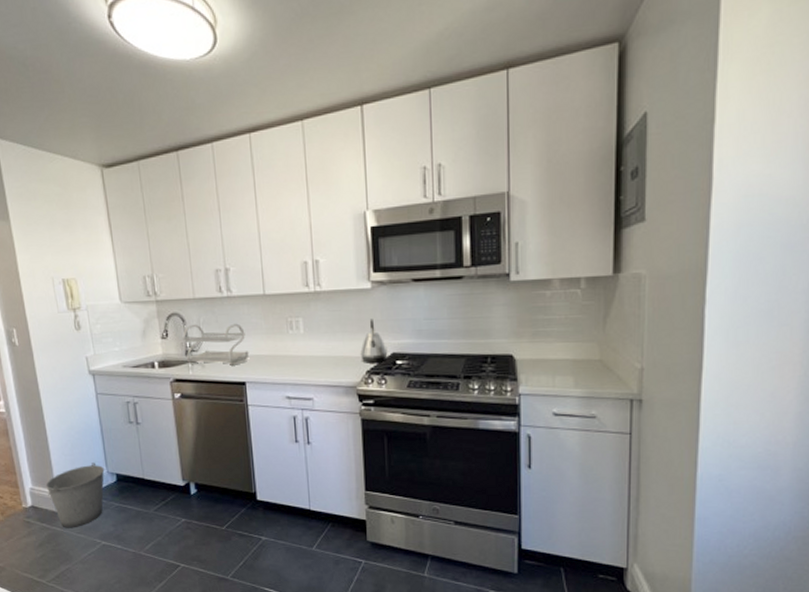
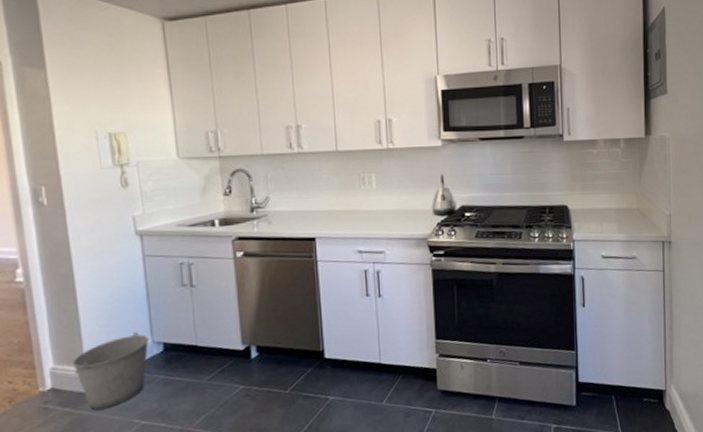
dish rack: present [183,323,249,365] -> none [248,179,320,221]

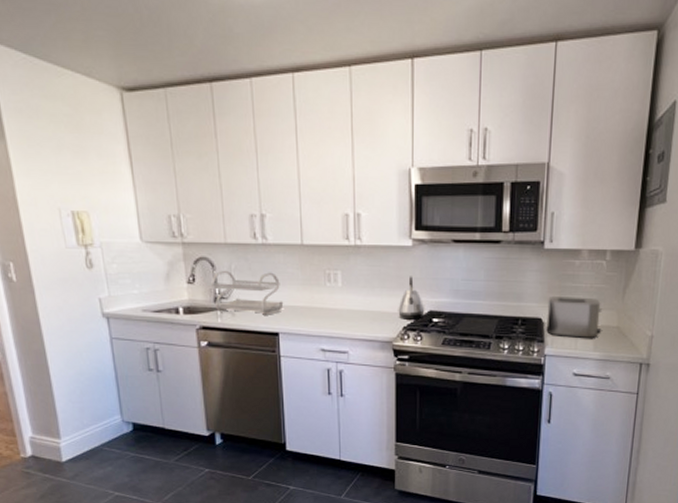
bucket: present [72,332,149,411] -> none [49,411,119,479]
dish rack: none [248,179,320,221] -> present [211,270,284,315]
toaster: none [571,183,624,222] -> present [546,296,603,339]

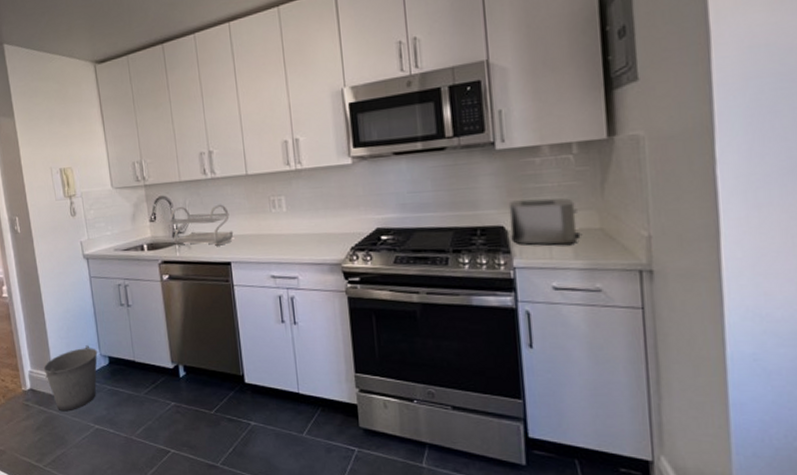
bucket: none [49,411,119,479] -> present [43,345,98,412]
kettle: present [398,276,425,320] -> none [343,194,372,240]

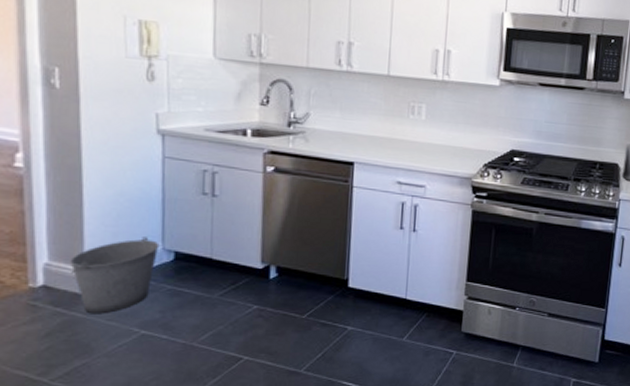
dish rack: present [170,204,234,246] -> none [287,94,363,144]

